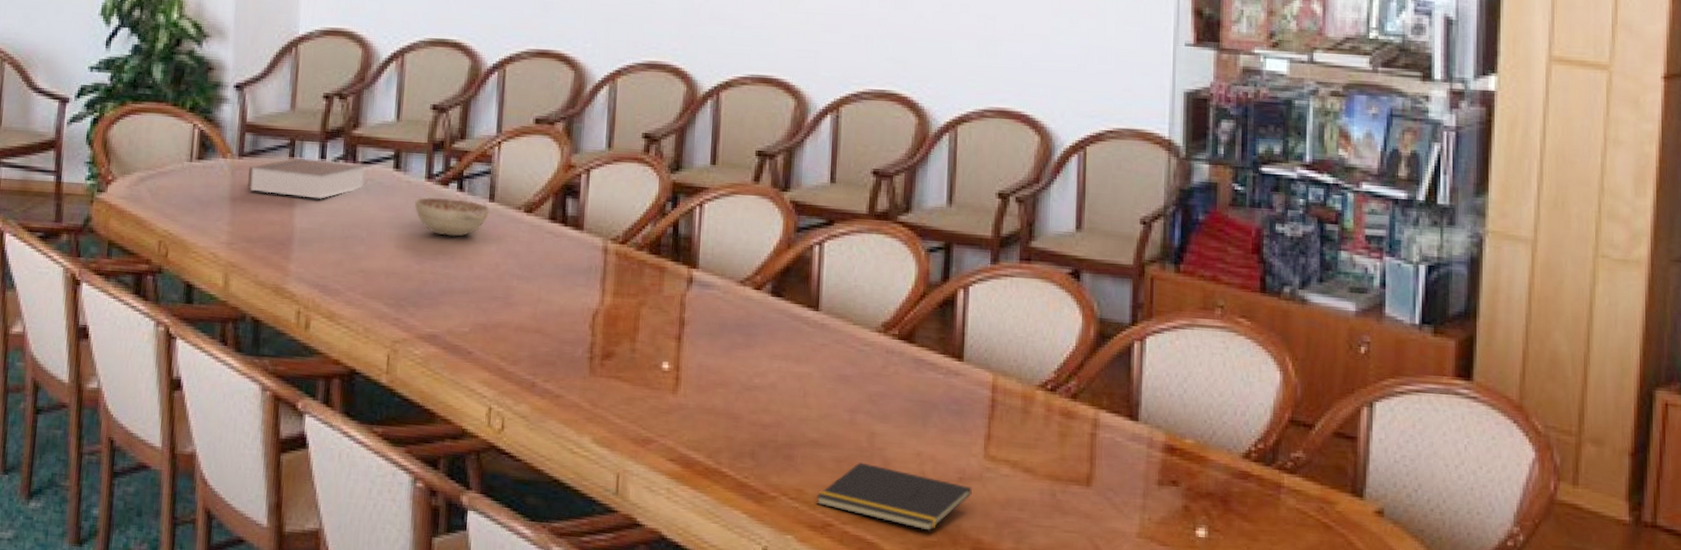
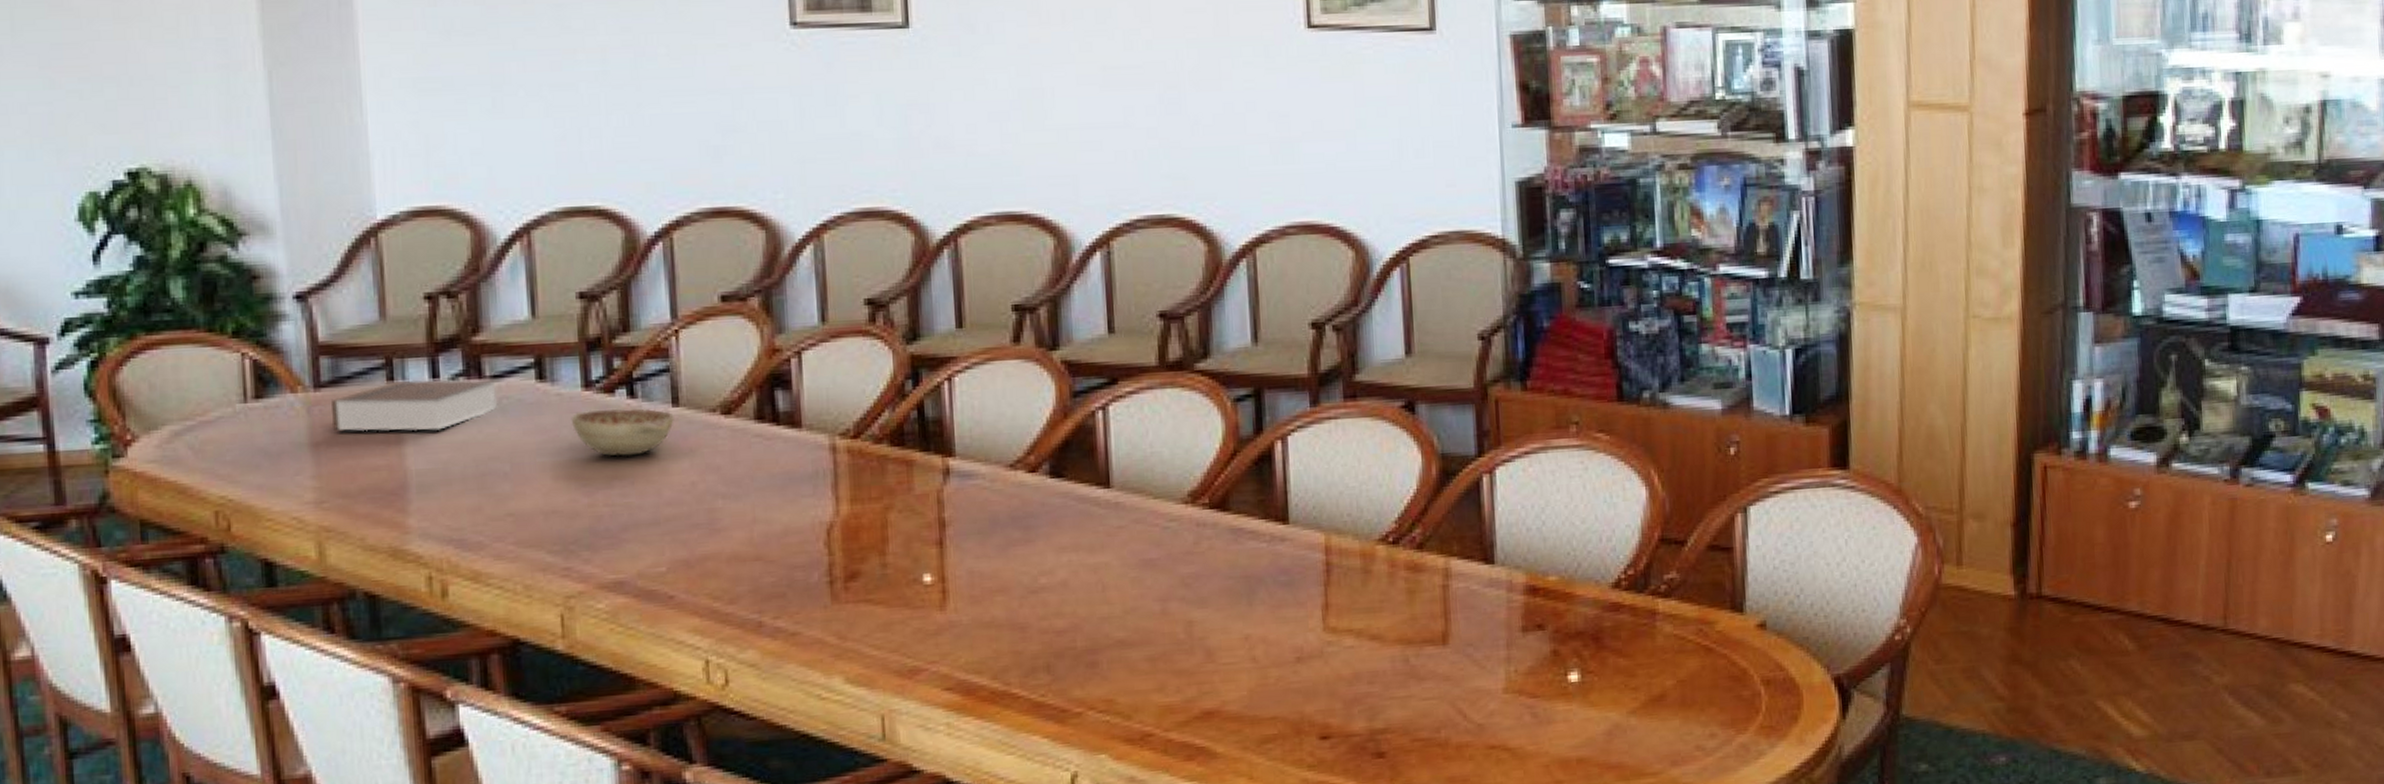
notepad: present [816,461,972,532] -> none [1130,656,1313,725]

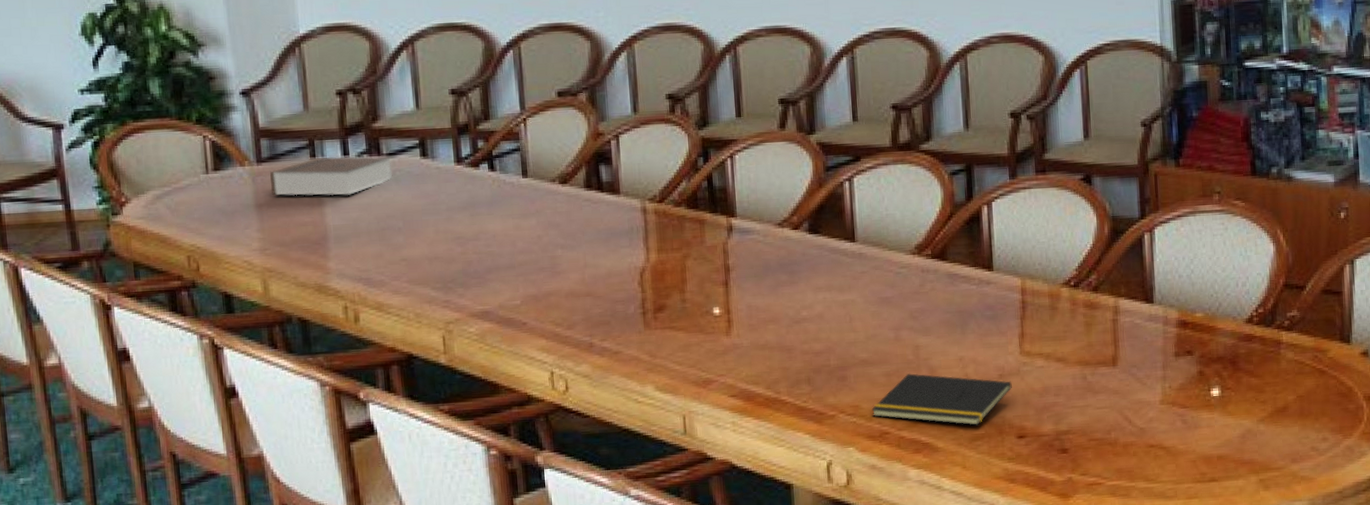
decorative bowl: present [570,408,674,456] -> none [447,179,524,216]
notepad: none [1130,656,1313,725] -> present [871,372,1012,426]

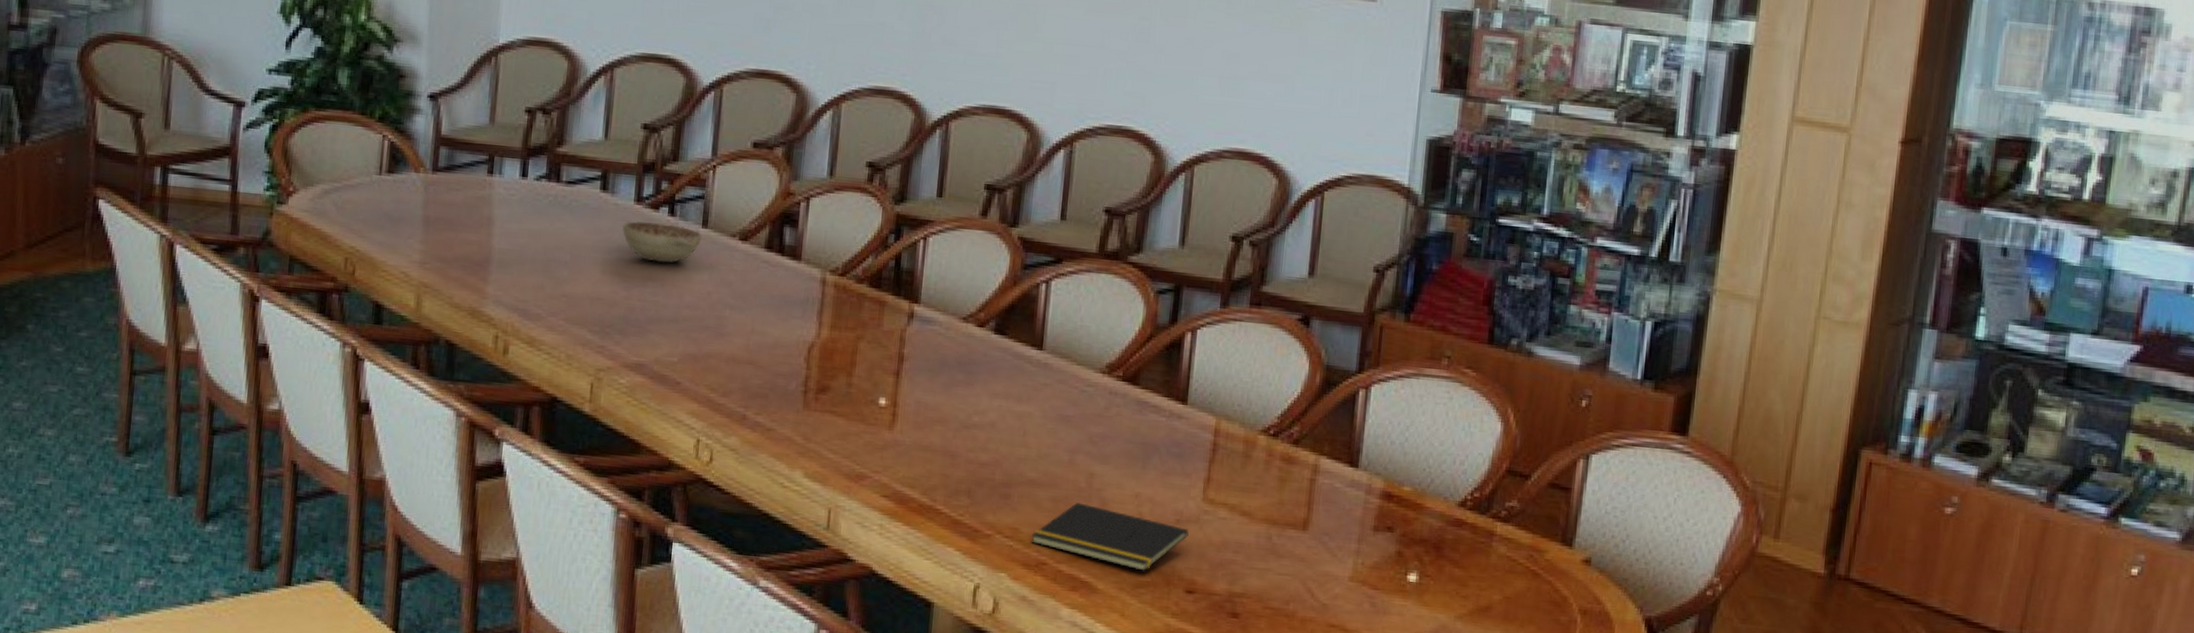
book: present [270,156,393,196] -> none [441,174,570,219]
decorative bowl: none [447,179,524,216] -> present [622,220,702,263]

